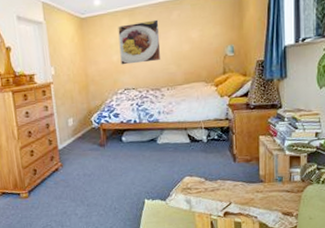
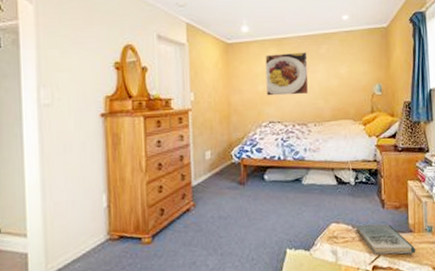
book: none [208,176,265,203] -> present [355,224,415,255]

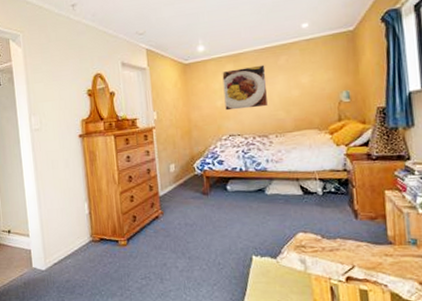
book: present [355,224,415,255] -> none [325,234,397,267]

